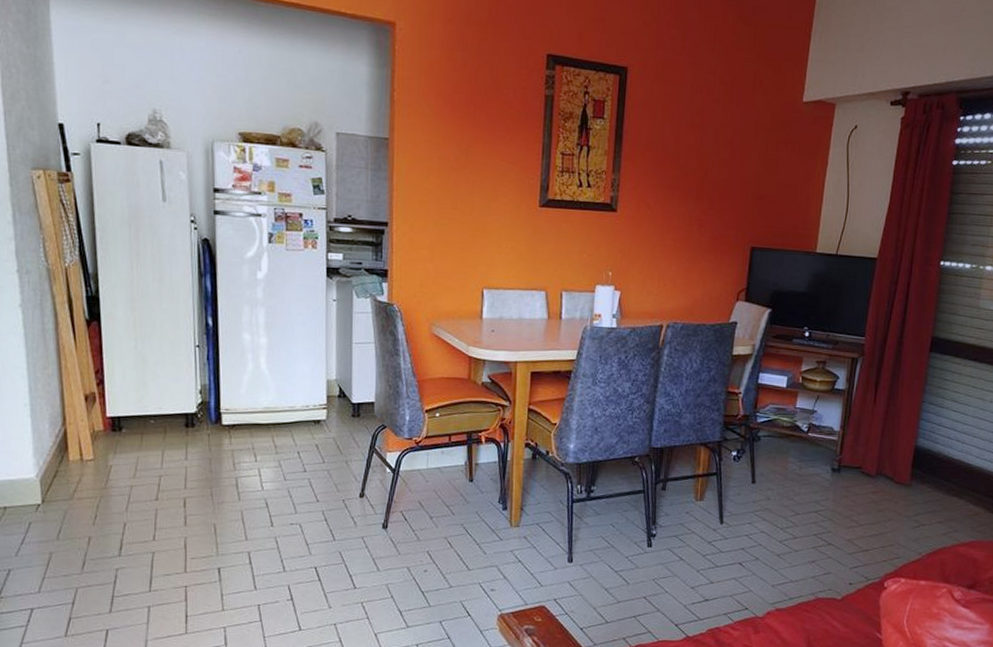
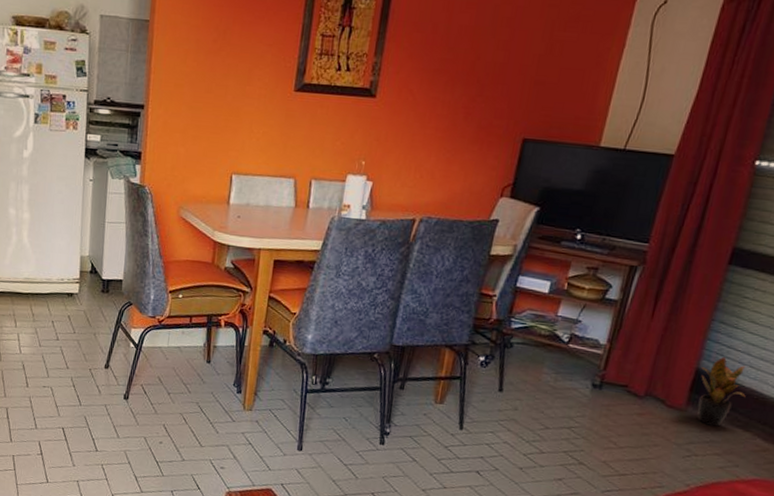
potted plant: none [919,433,956,497] -> present [697,356,746,427]

